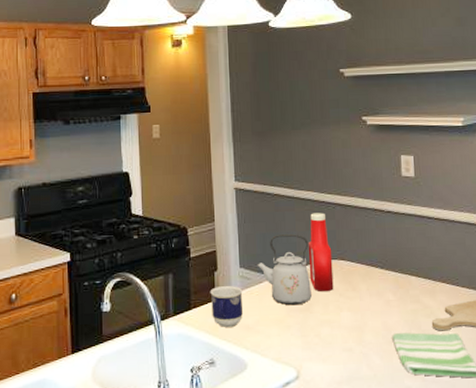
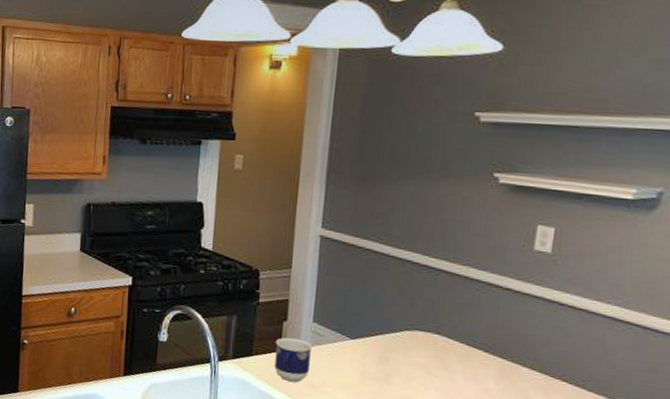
kettle: present [256,233,312,306] -> none [332,293,400,374]
ketchup bottle: present [308,213,334,291] -> none [393,276,427,366]

